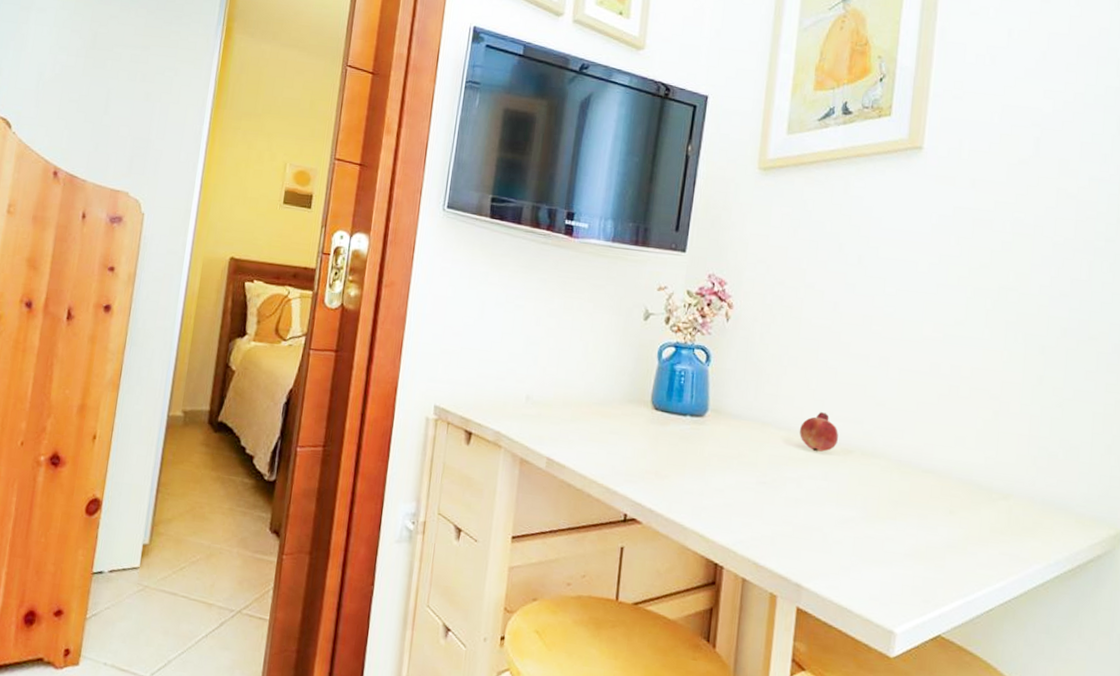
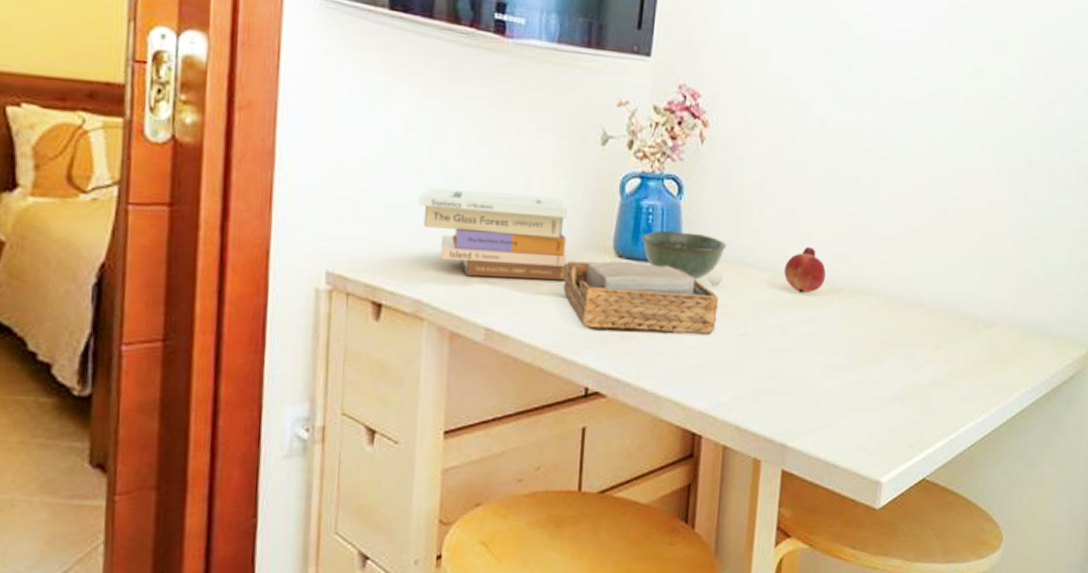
books: none [503,346,615,426] -> present [419,186,568,281]
napkin holder: none [609,410,740,481] -> present [563,260,719,336]
bowl: none [674,390,748,433] -> present [641,230,727,280]

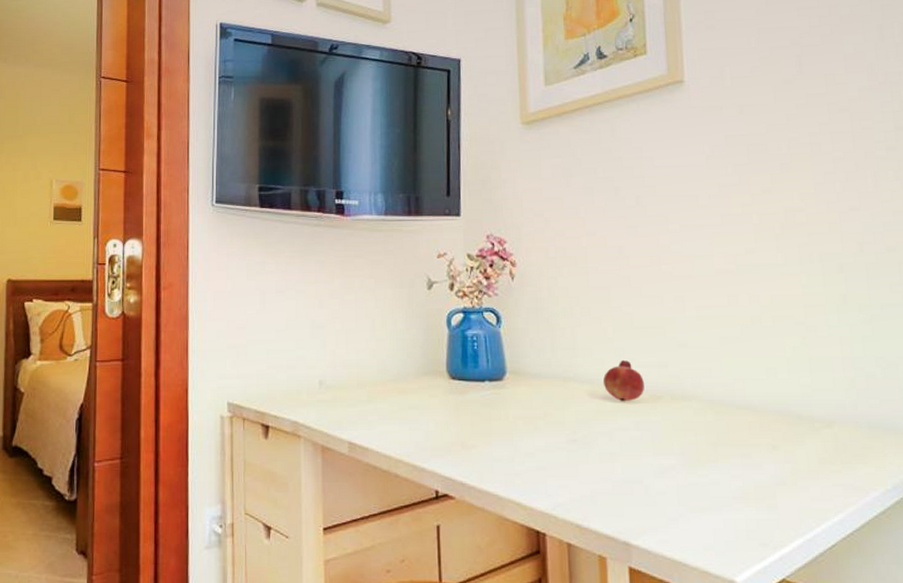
books: present [419,186,568,281] -> none [291,333,410,401]
napkin holder: present [563,260,719,336] -> none [408,382,546,443]
bowl: present [641,230,727,280] -> none [469,355,546,394]

